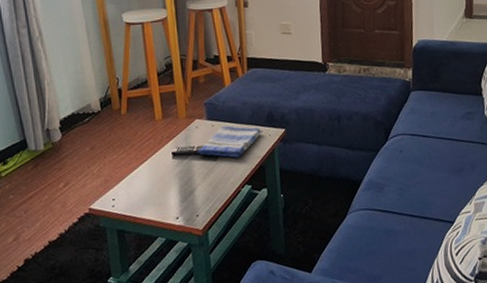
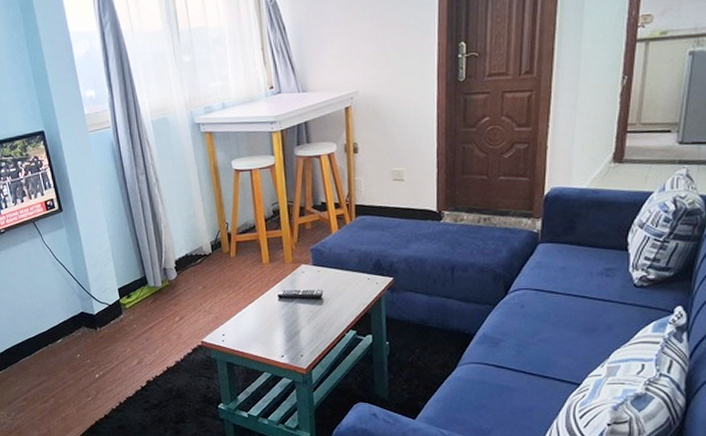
dish towel: present [197,125,263,158] -> none [303,271,369,304]

